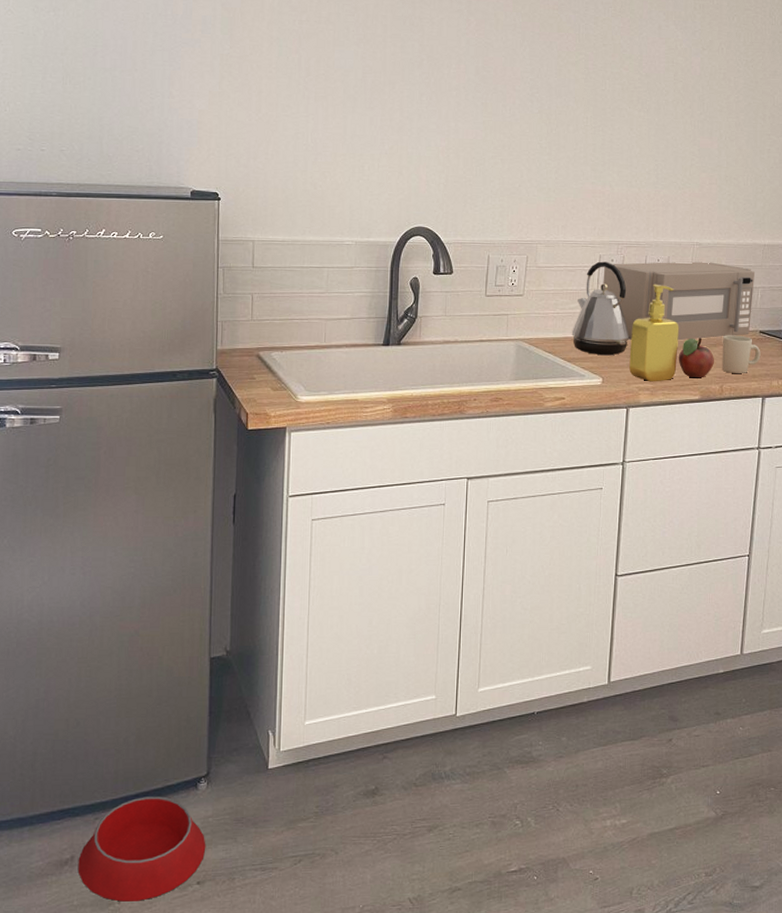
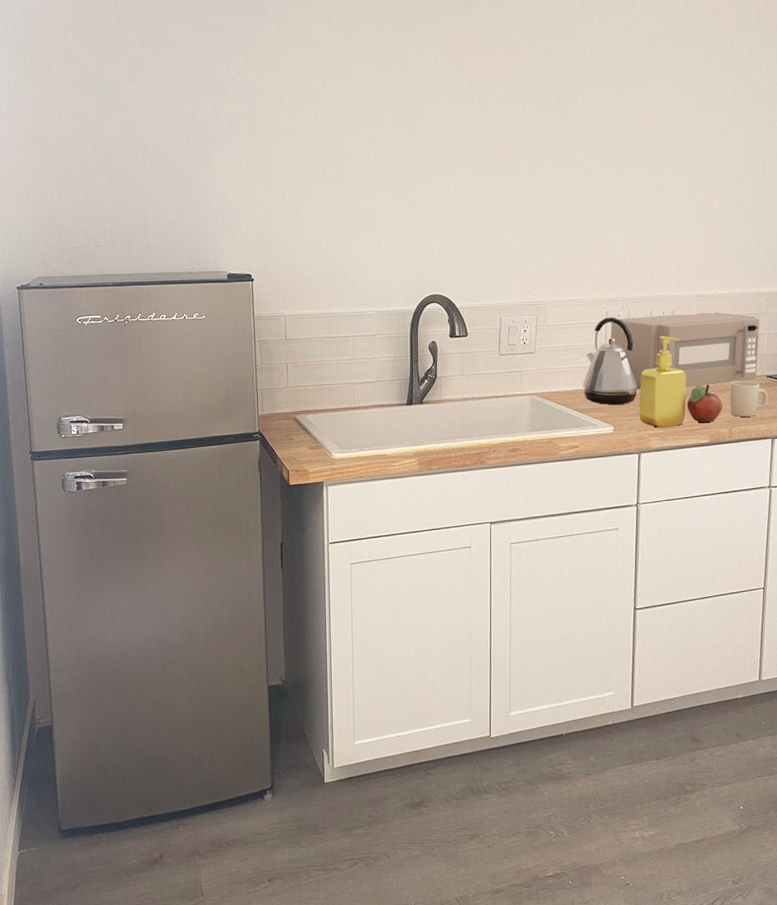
pet bowl: present [77,796,206,902] -> none [166,806,274,895]

